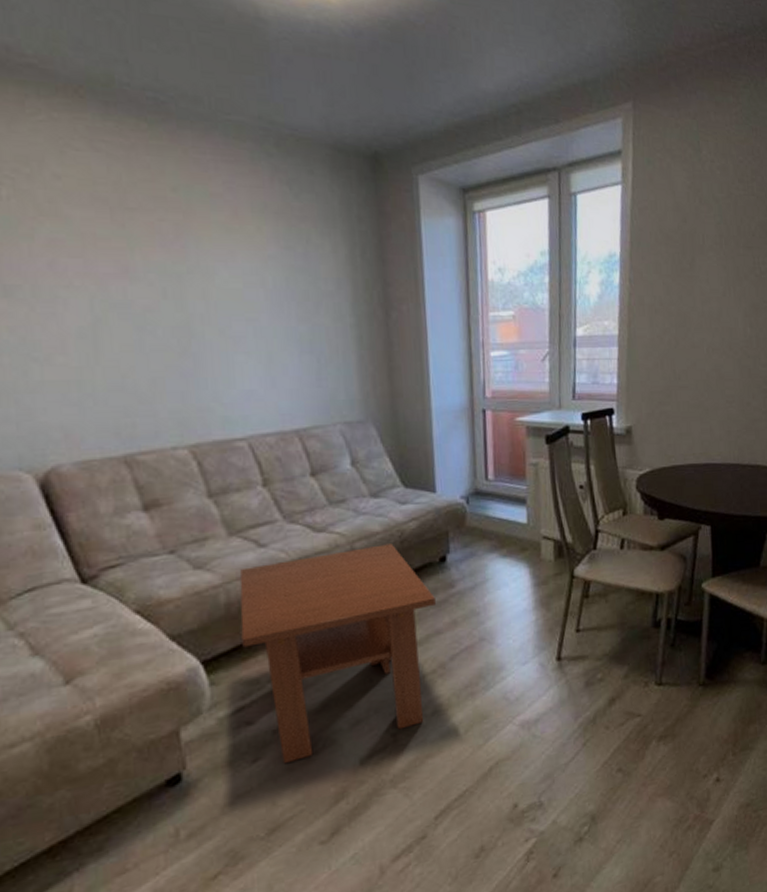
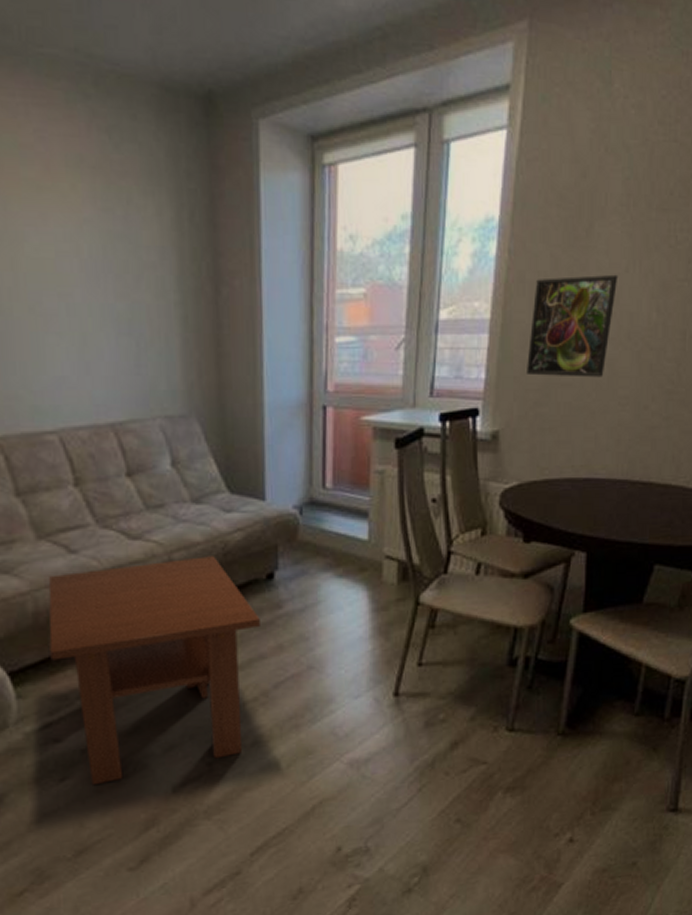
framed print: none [650,298,718,381] -> present [527,274,619,378]

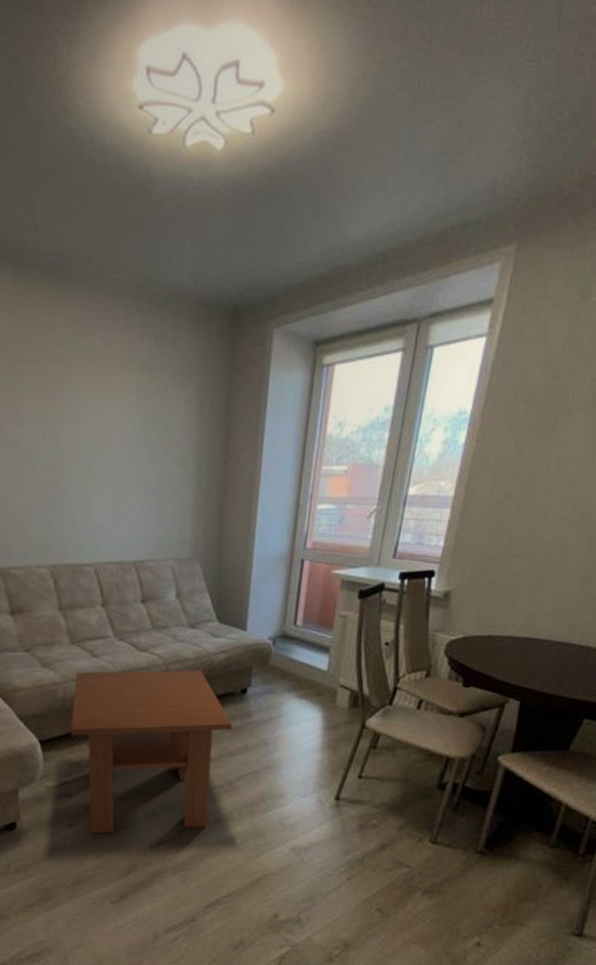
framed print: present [527,274,619,378] -> none [482,463,578,552]

